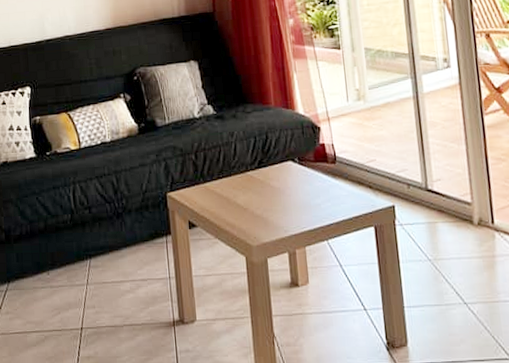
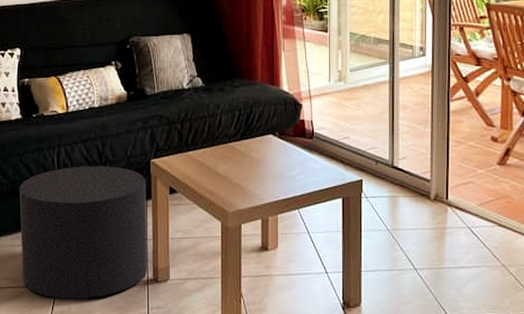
stool: none [38,202,173,343] -> present [19,166,147,299]

